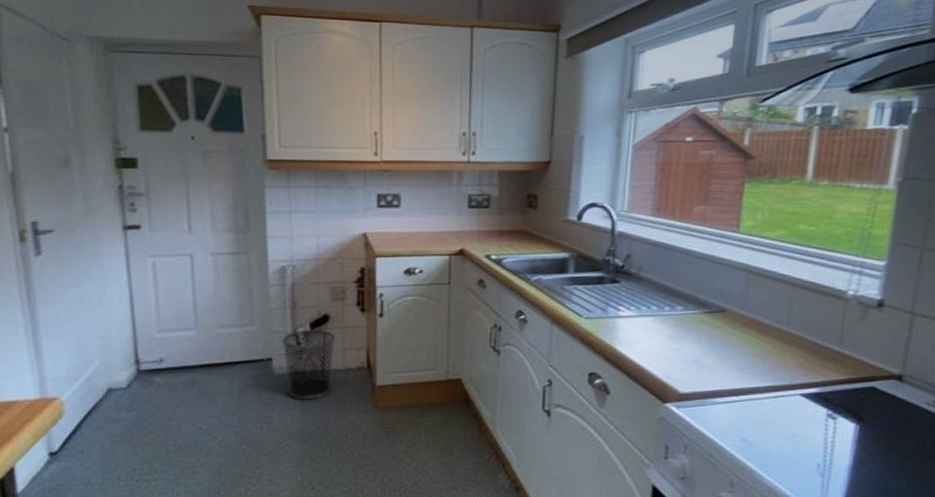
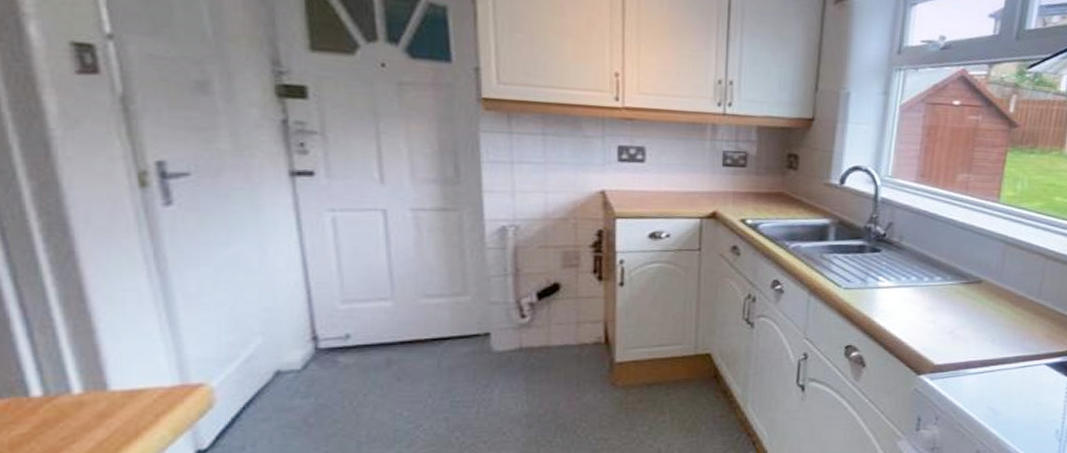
waste bin: present [282,329,336,400] -> none [503,299,568,380]

